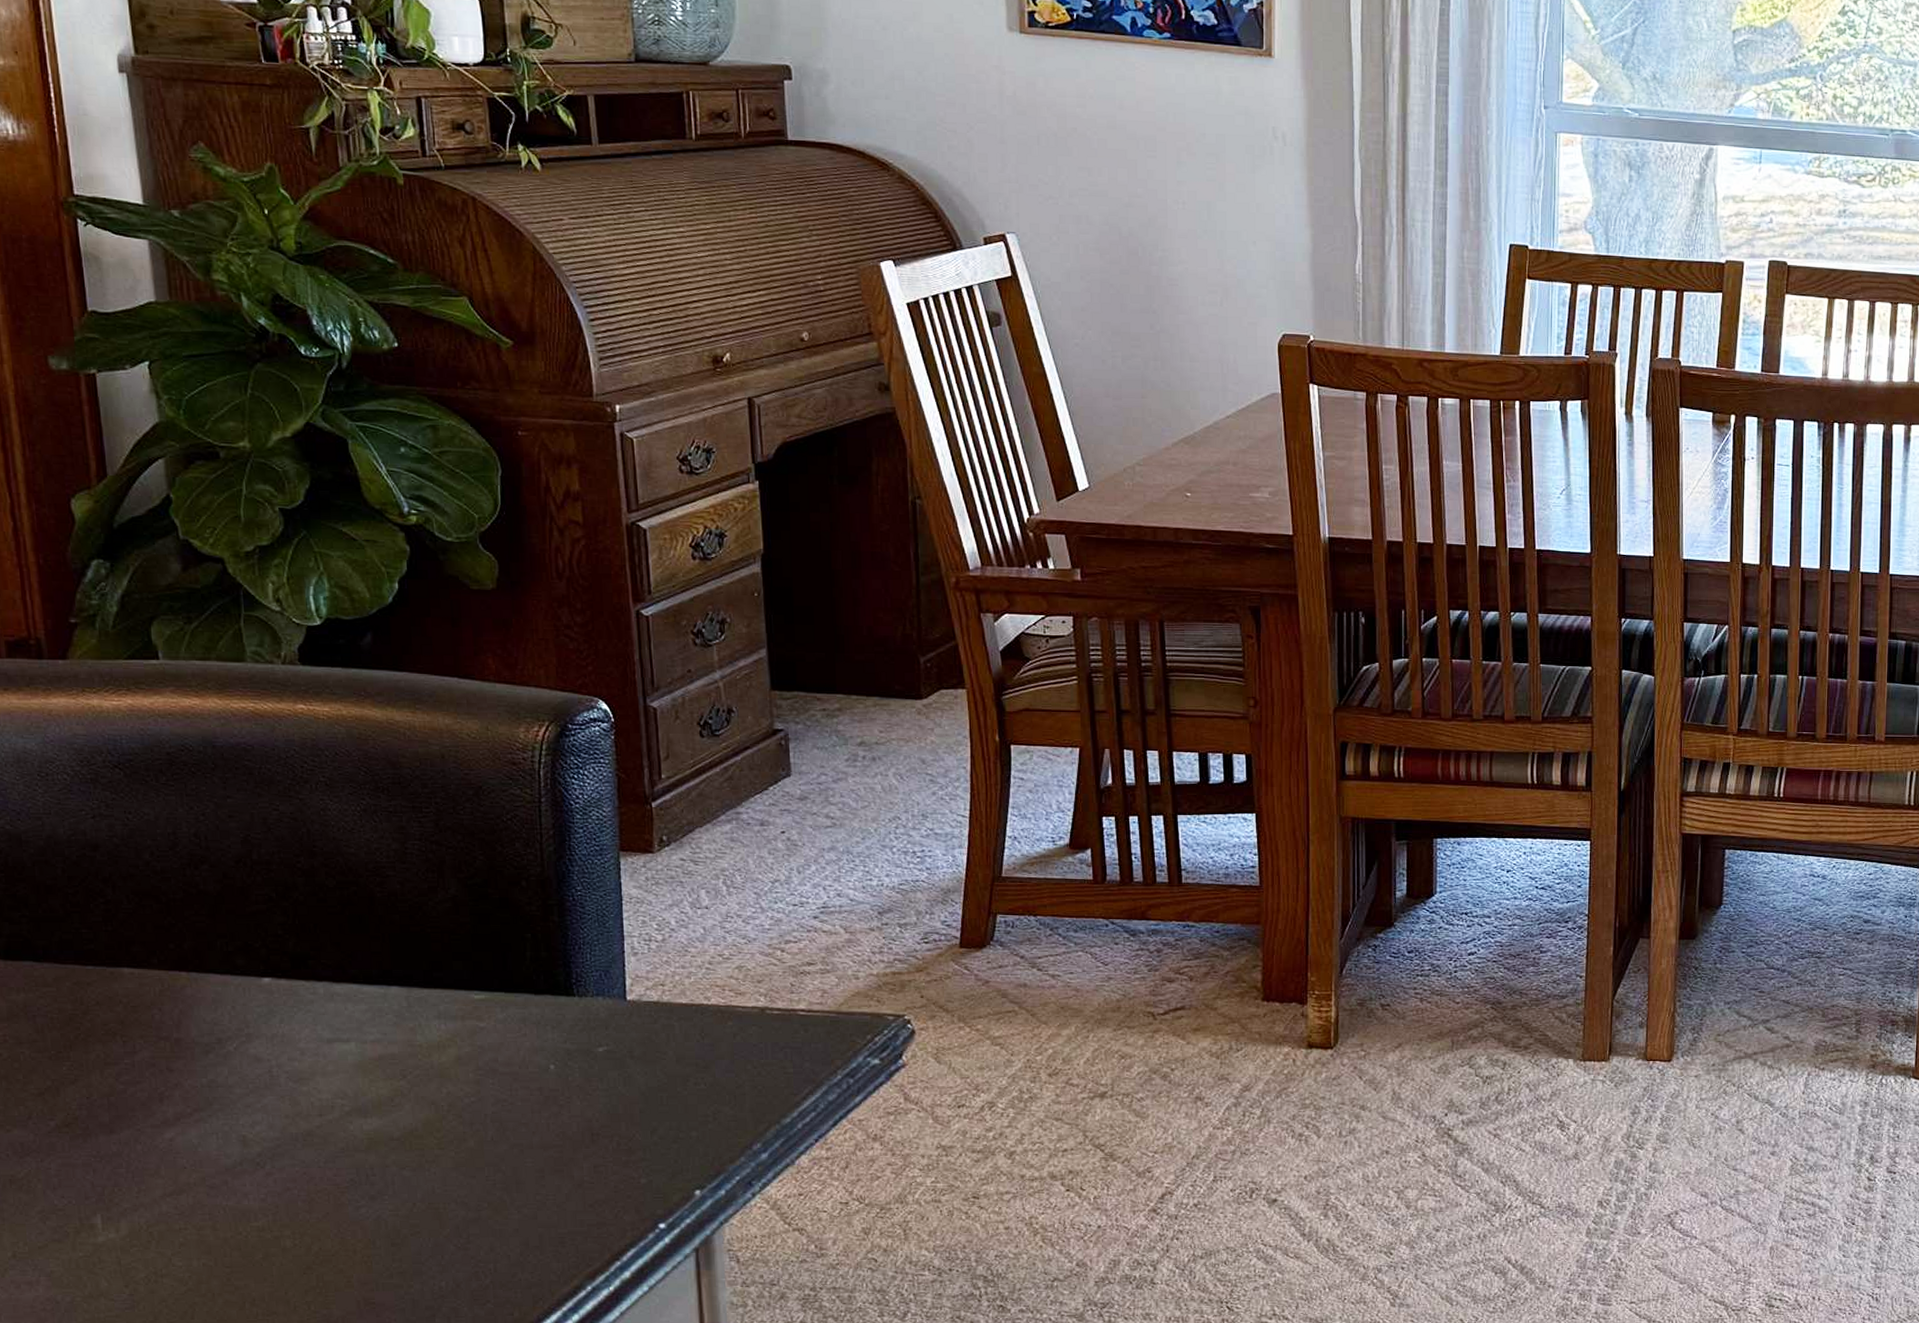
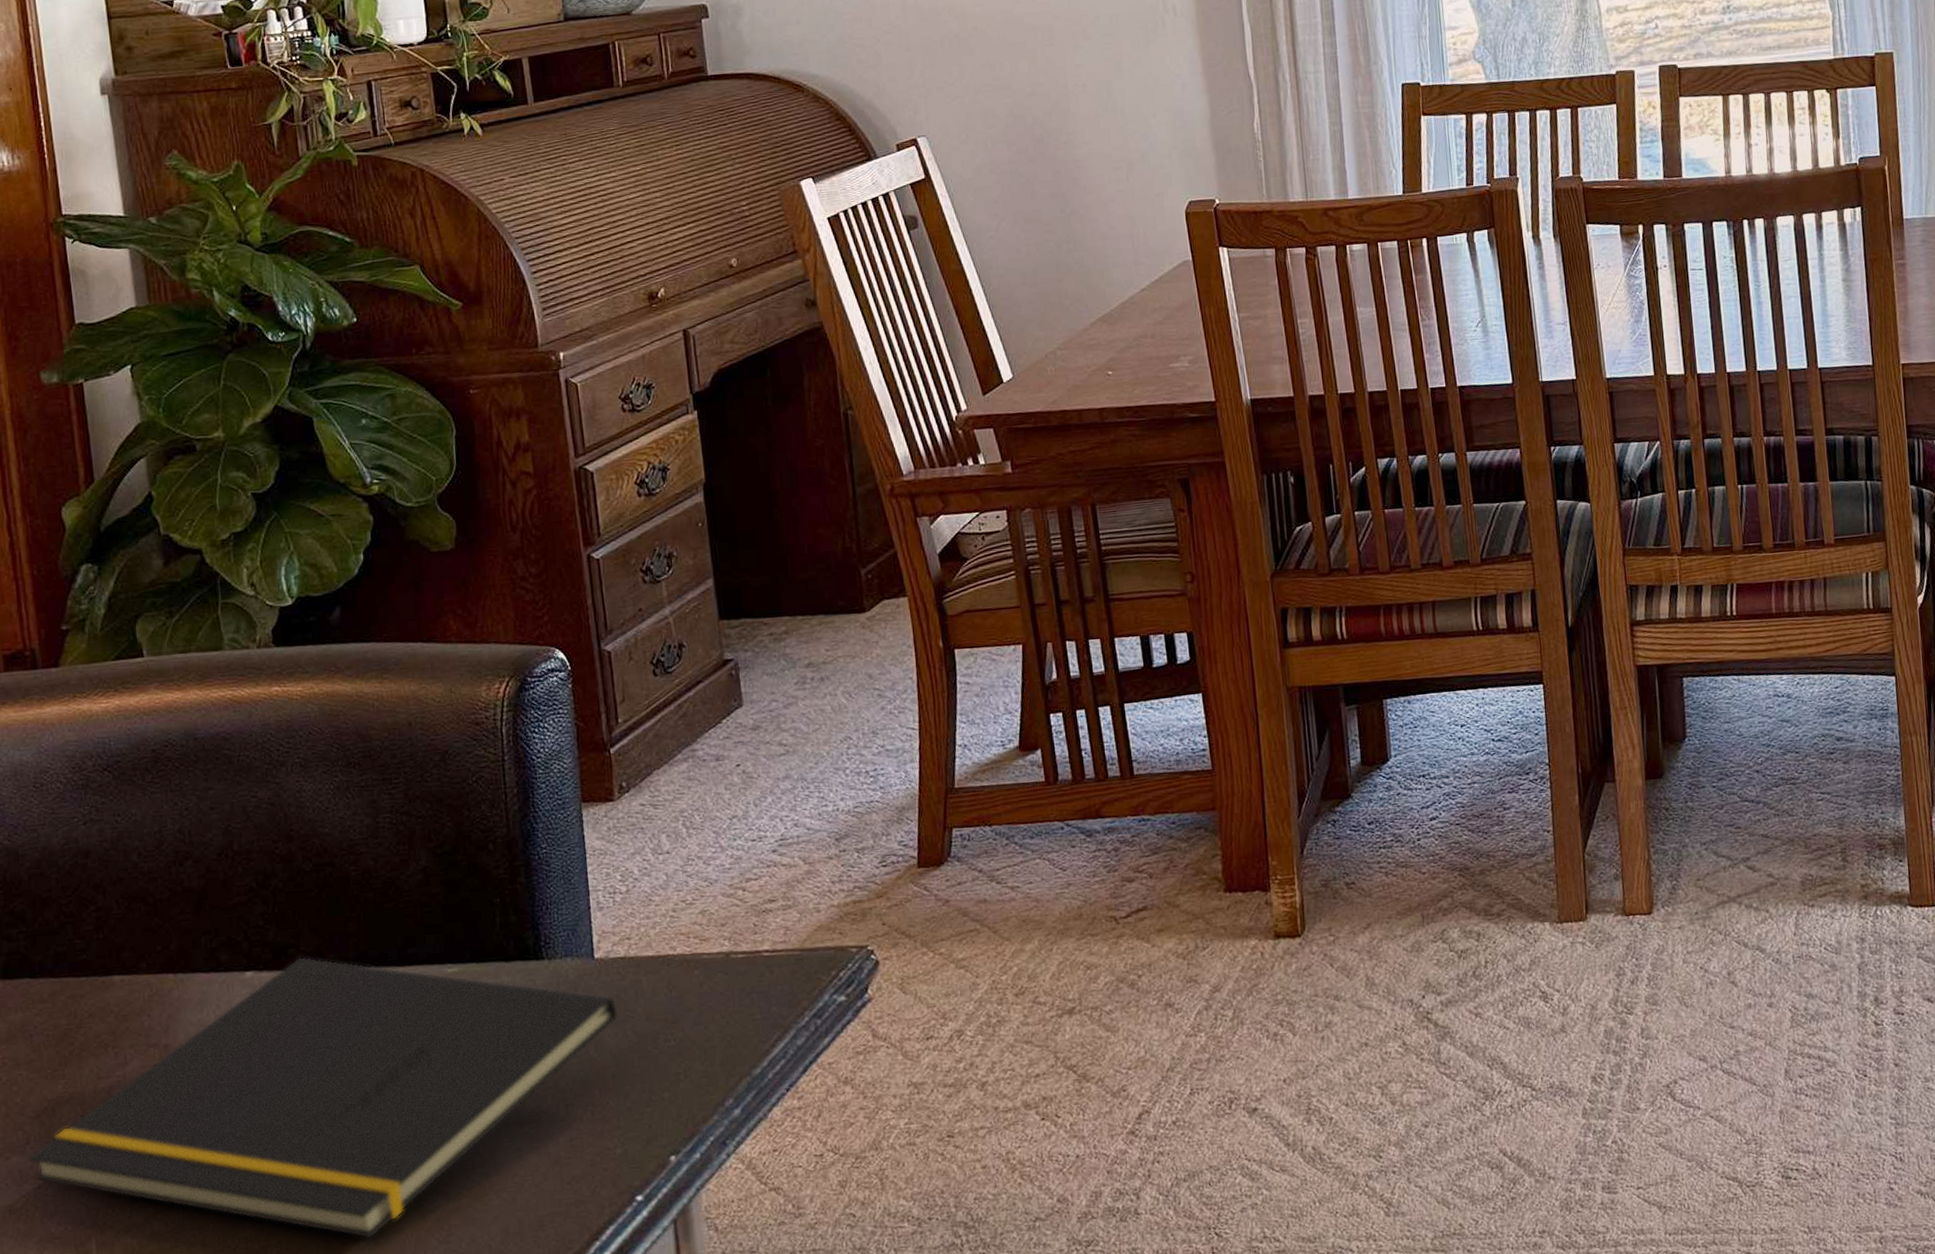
notepad: none [30,970,649,1238] -> present [28,957,619,1239]

